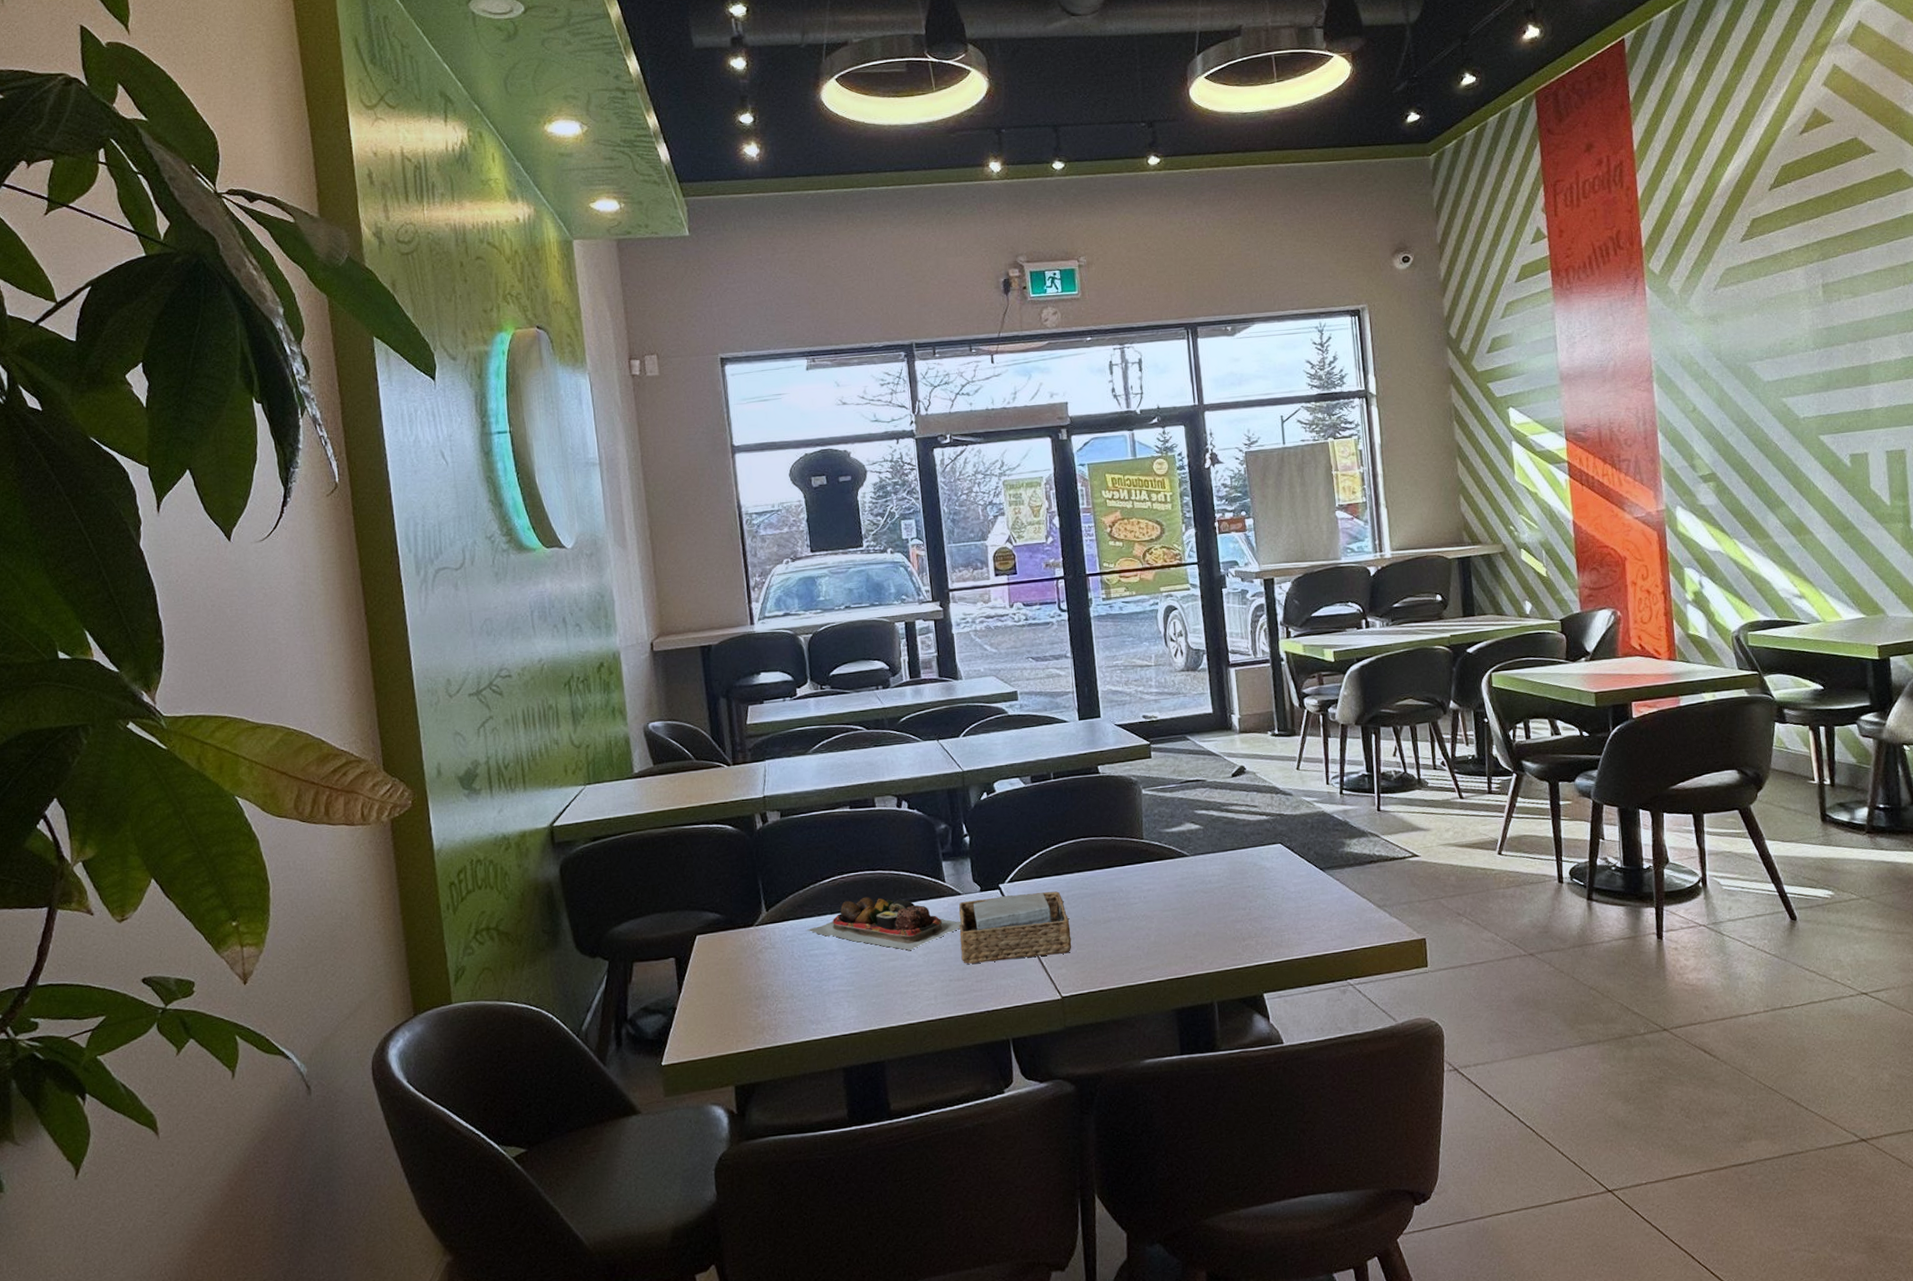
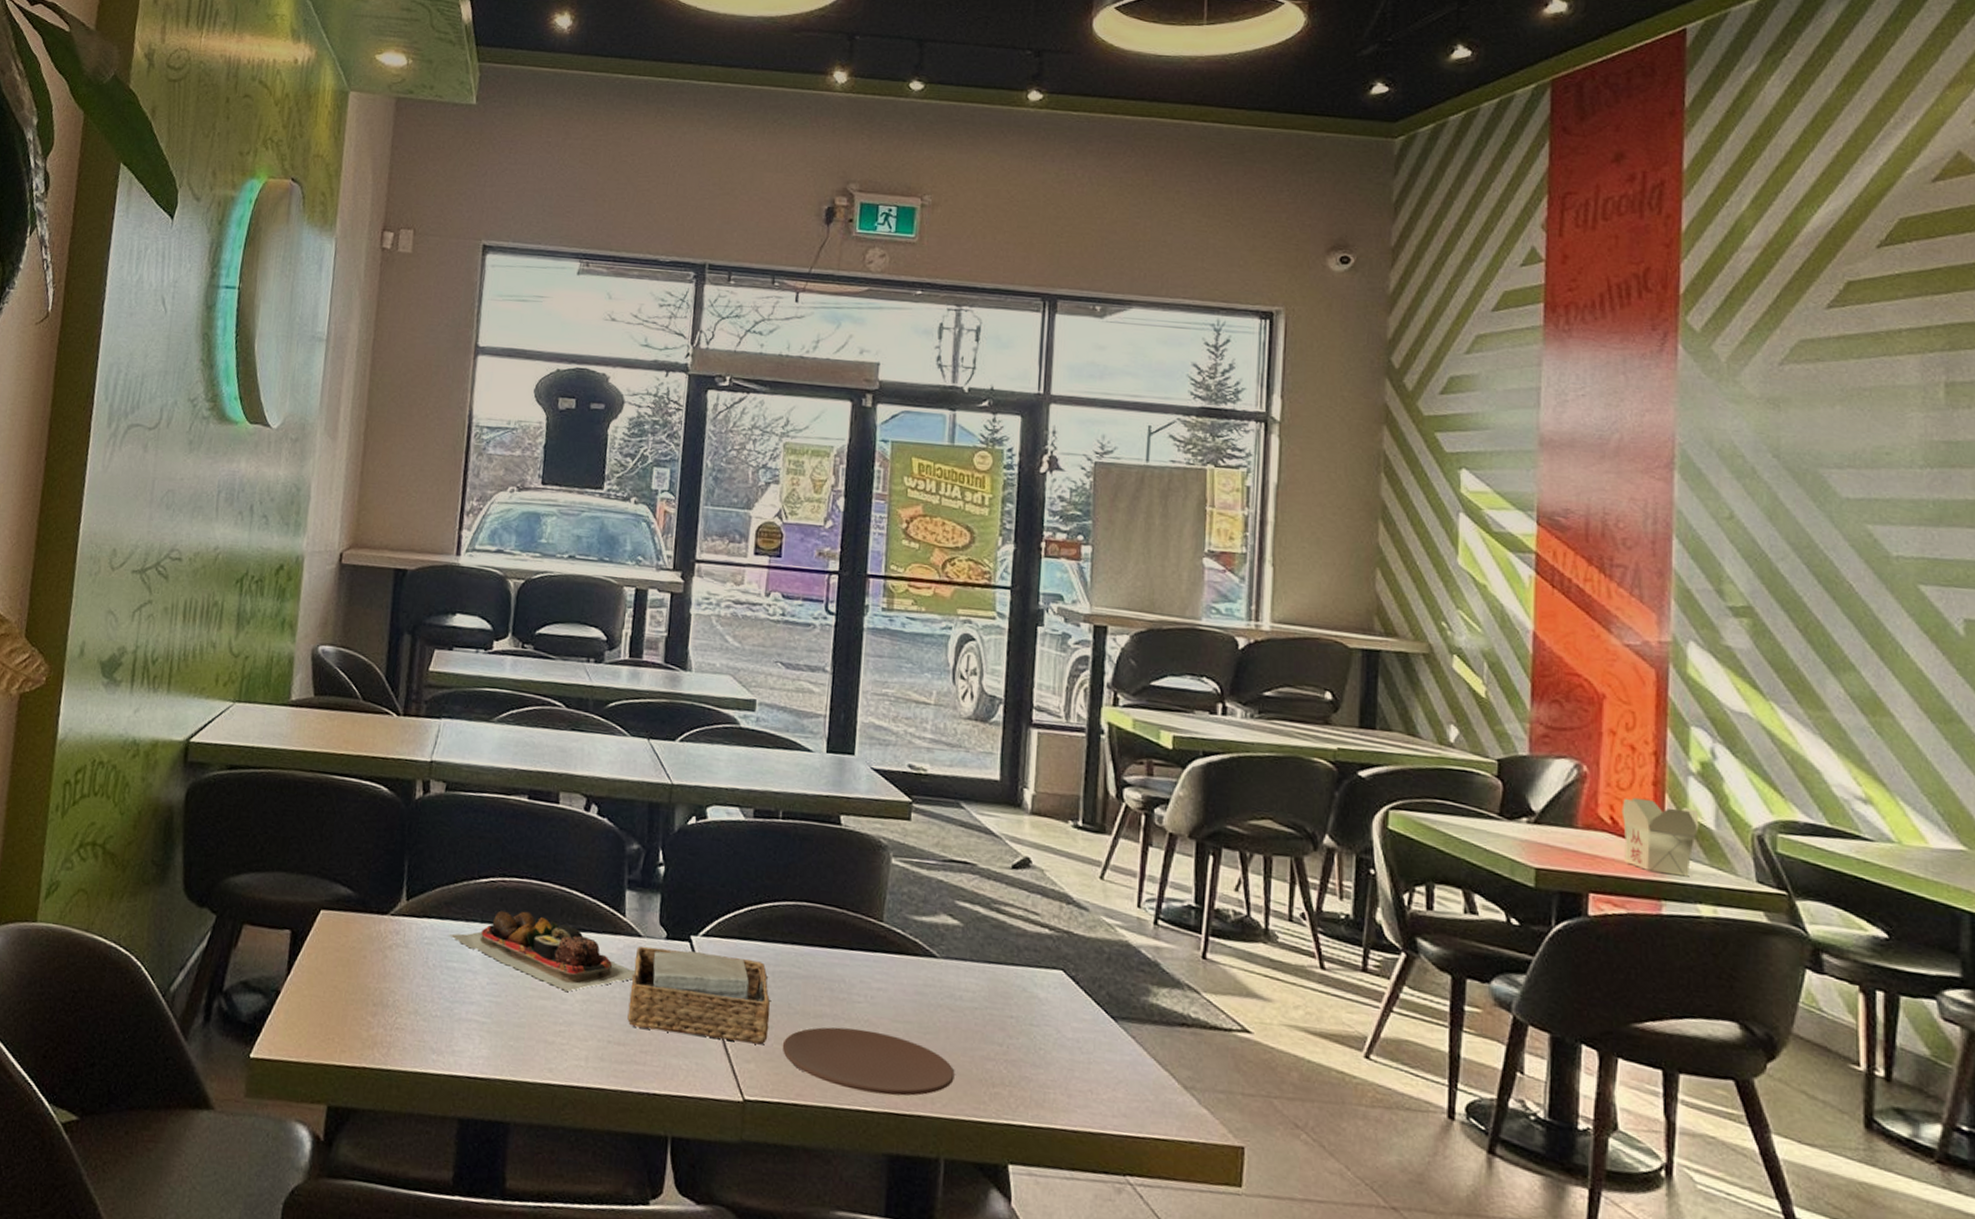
paper plate: none [1083,921,1215,969] -> present [782,1027,955,1096]
takeout container: none [1646,626,1698,677] -> present [1621,797,1699,877]

